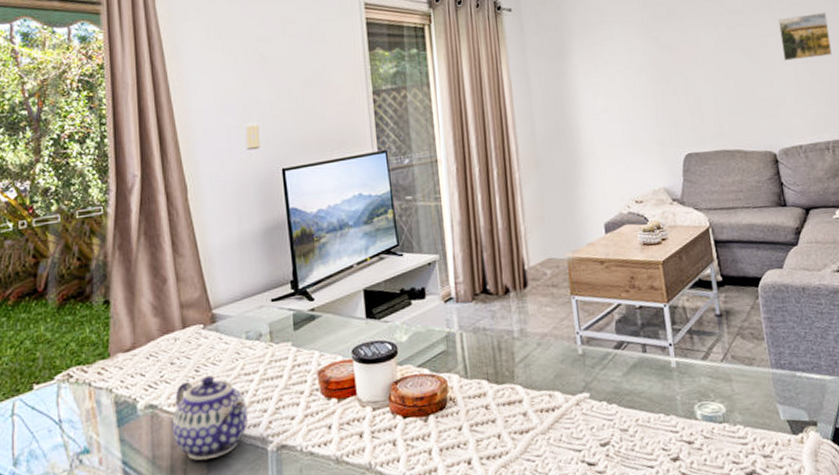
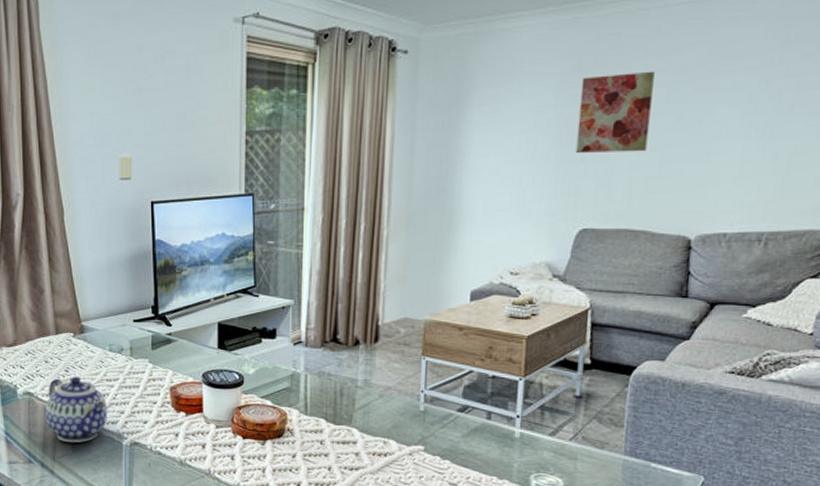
wall art: none [659,14,723,88] -> present [576,71,655,154]
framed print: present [778,12,832,61] -> none [732,76,808,133]

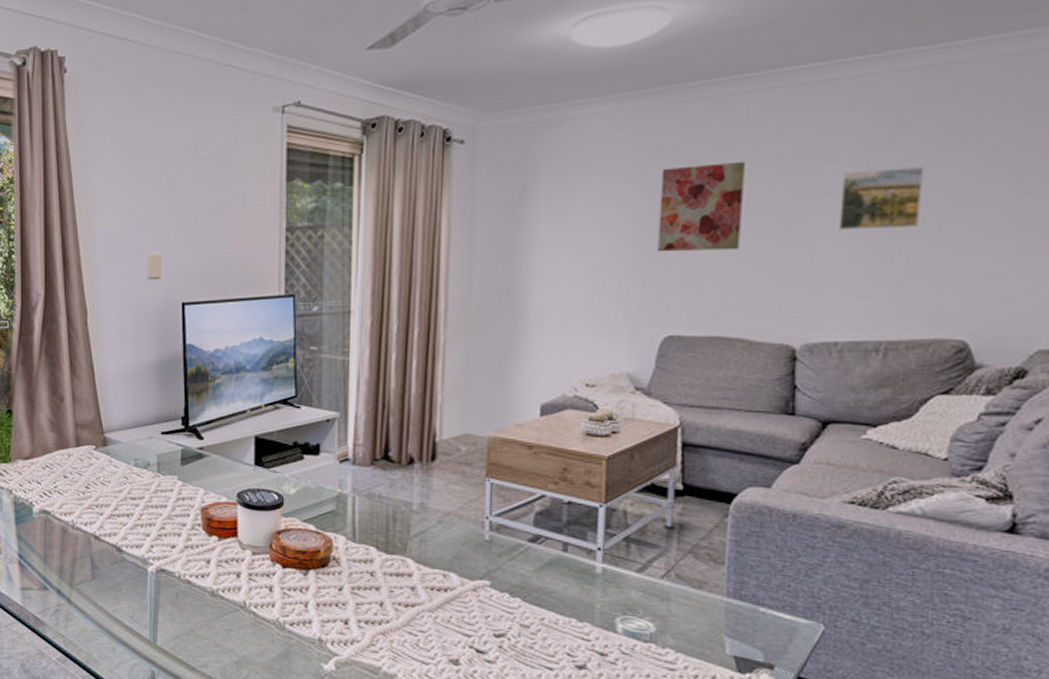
teapot: present [45,376,108,443] -> none [63,493,132,568]
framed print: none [732,76,808,133] -> present [839,166,925,230]

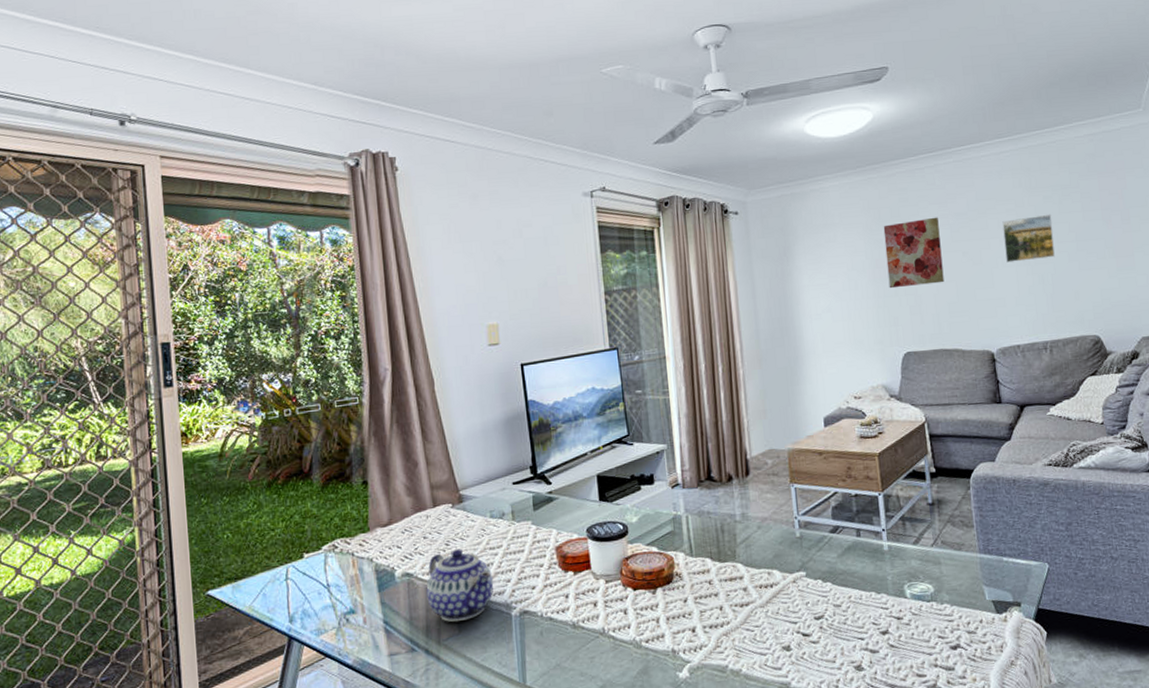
teapot: none [63,493,132,568] -> present [426,548,494,622]

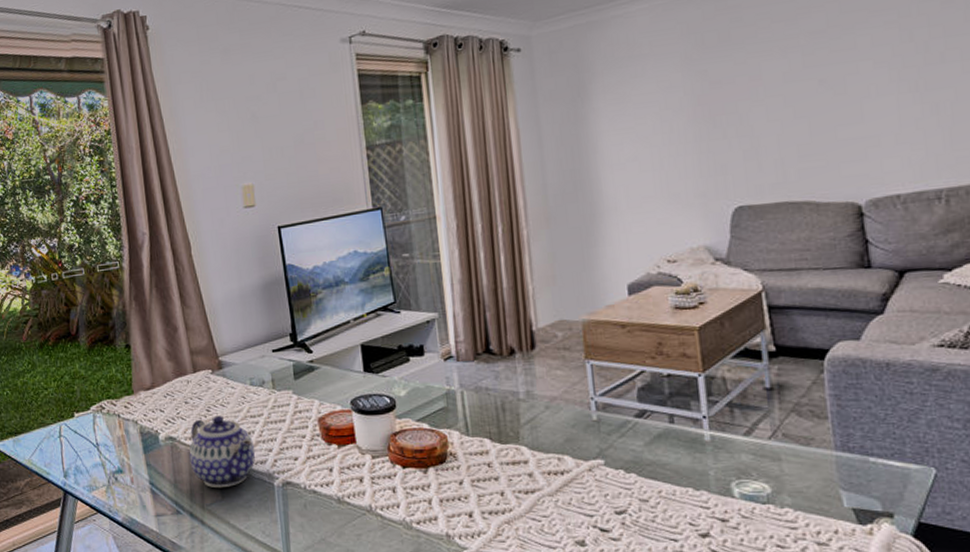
wall art: present [883,217,944,289] -> none [707,38,792,130]
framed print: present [1002,214,1055,263] -> none [878,23,957,90]

